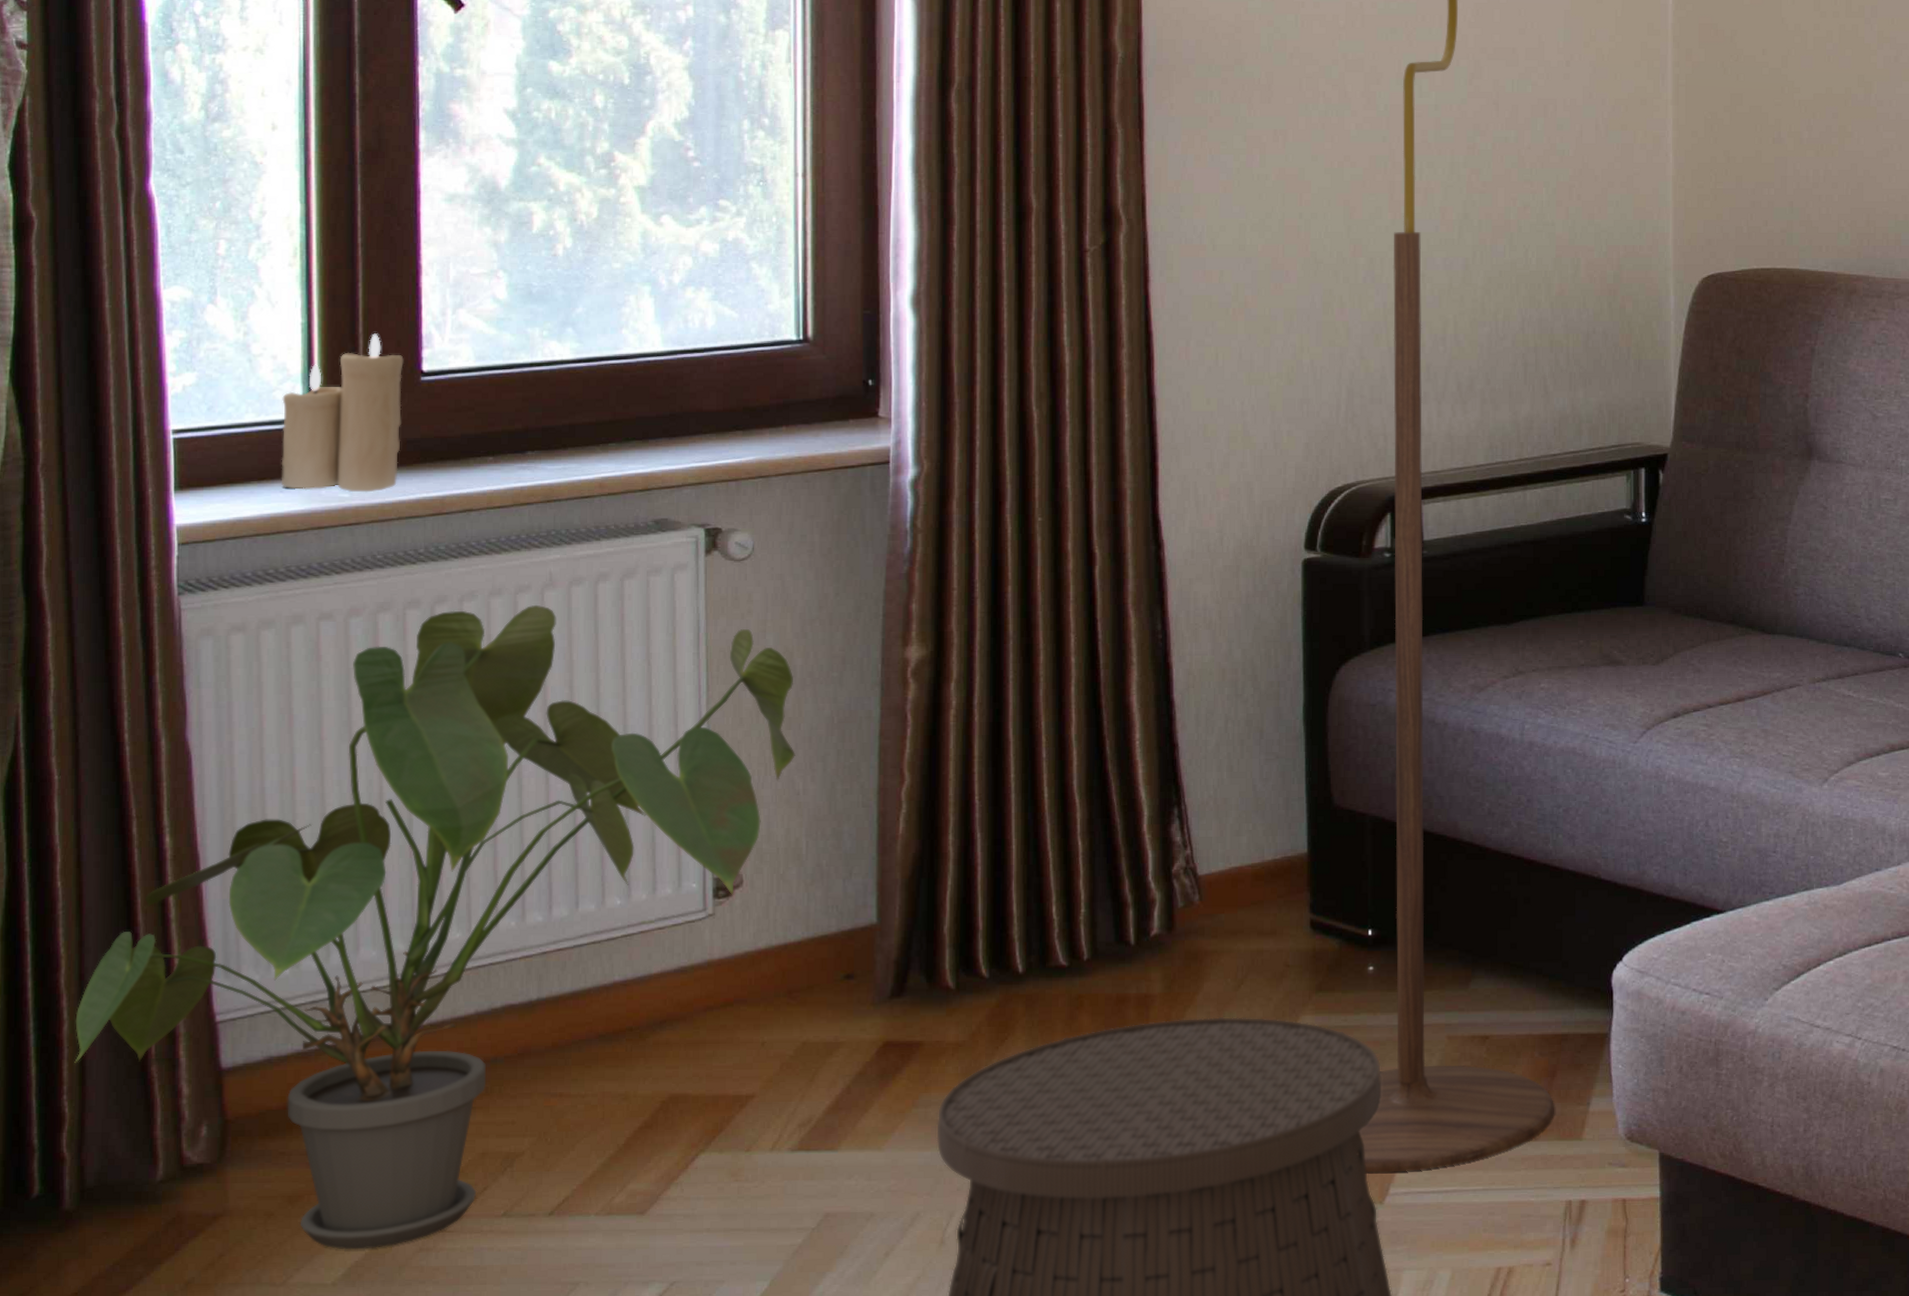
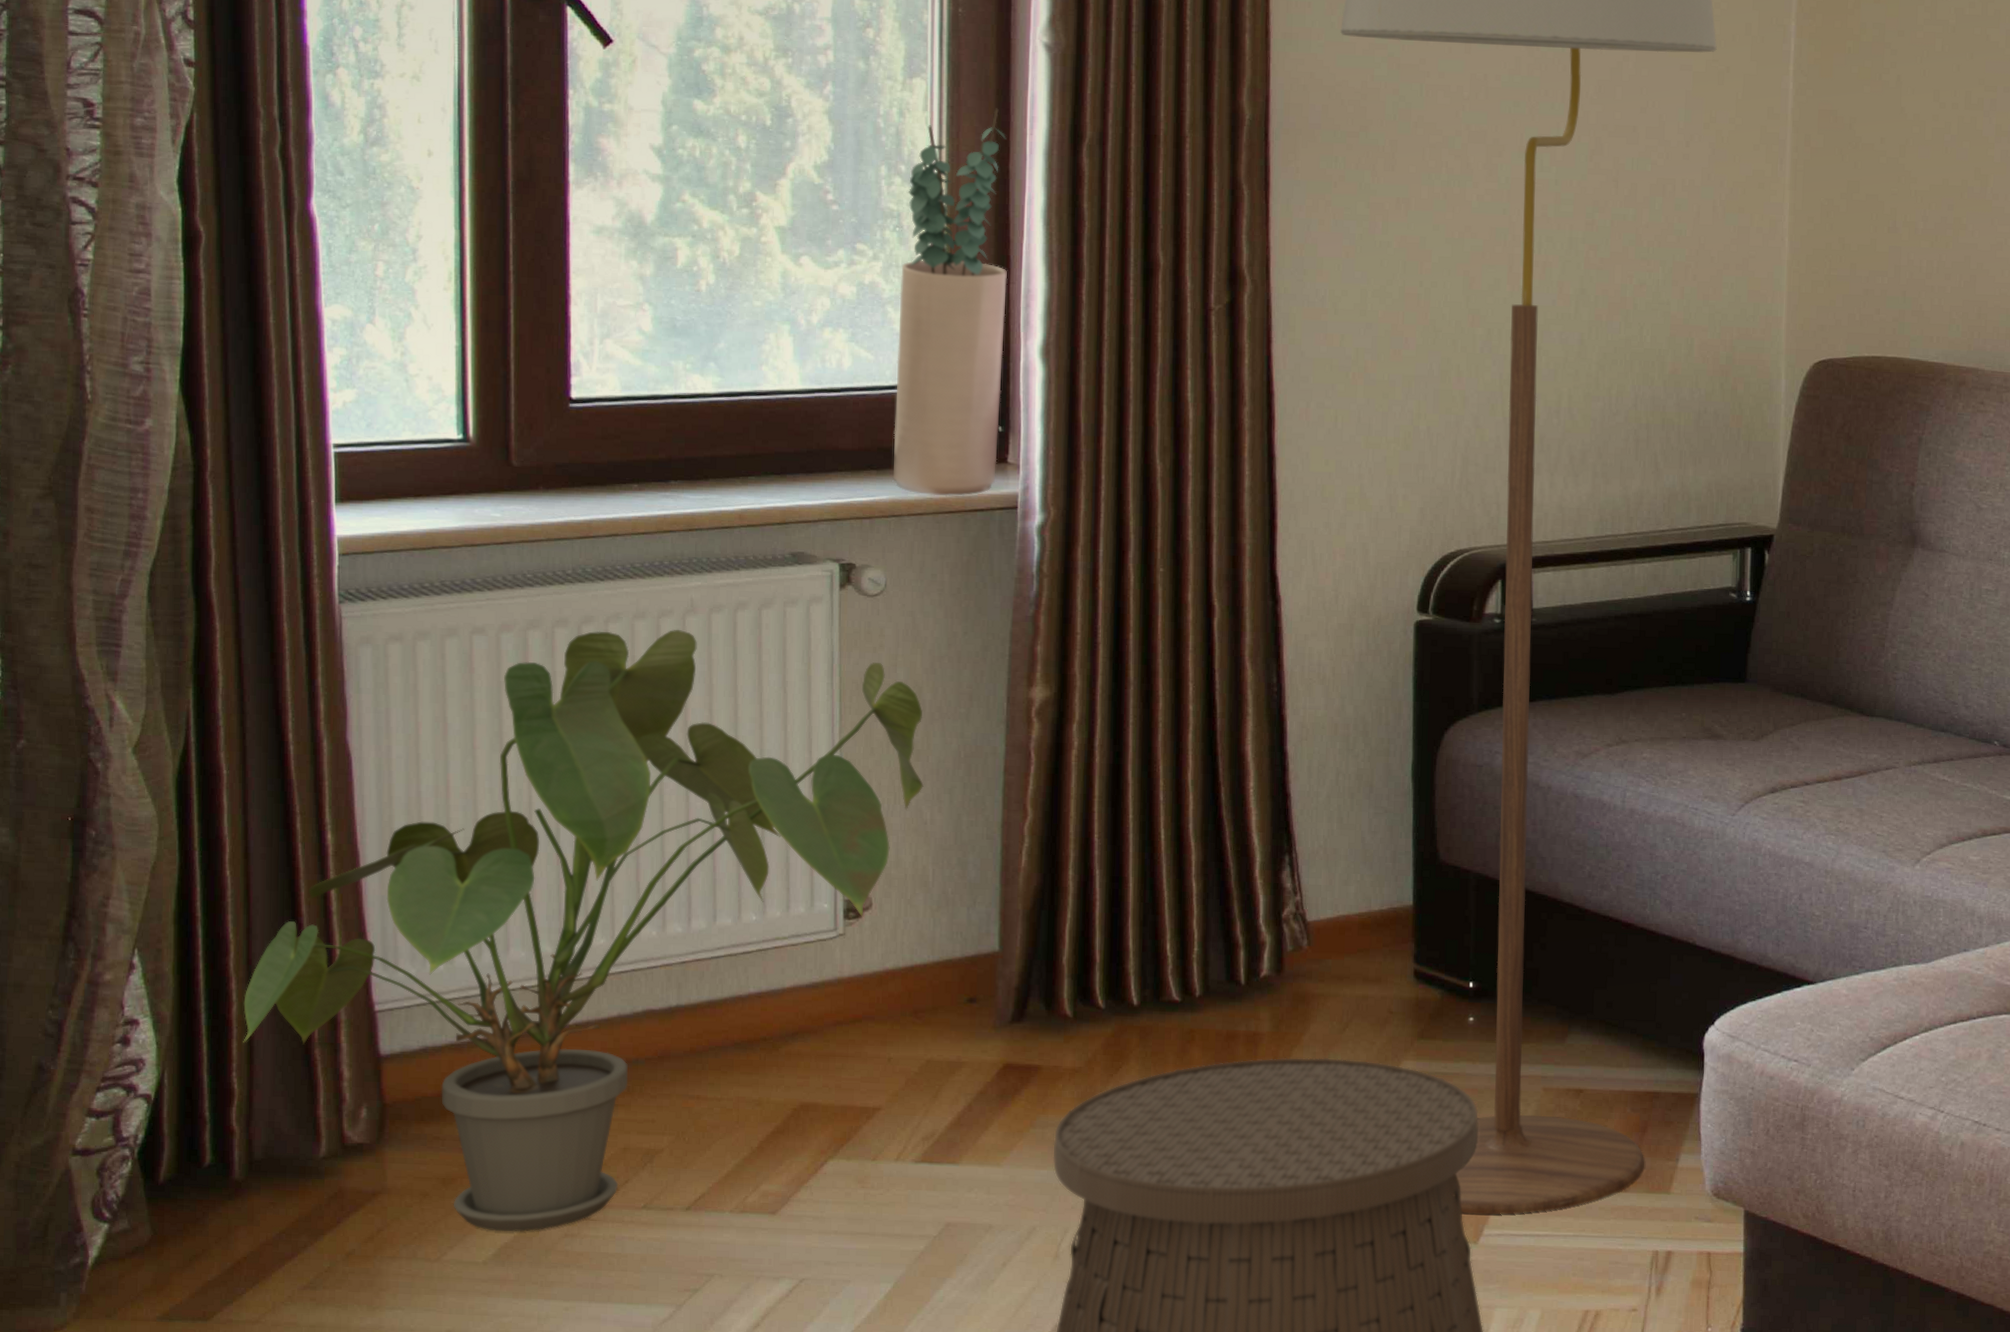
candle: present [281,333,404,493] -> none [436,359,553,514]
vase: none [760,57,875,454] -> present [893,108,1007,497]

